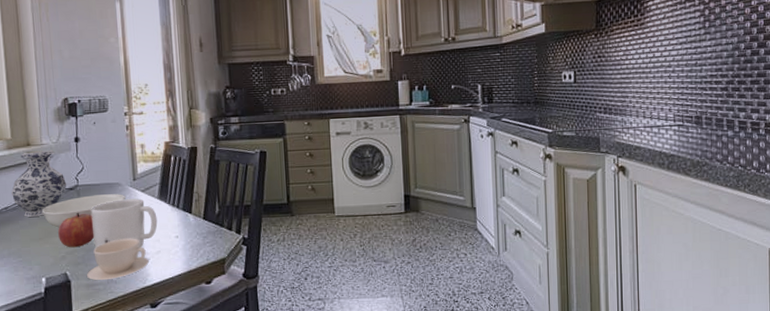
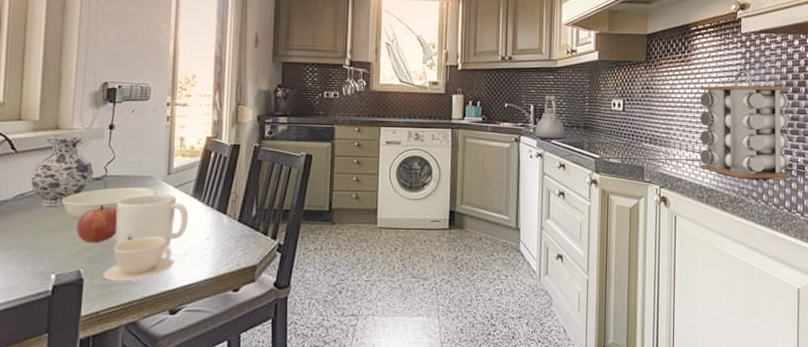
kettle: none [483,72,517,118] -> present [534,95,566,140]
spice rack: none [656,29,759,142] -> present [700,70,791,180]

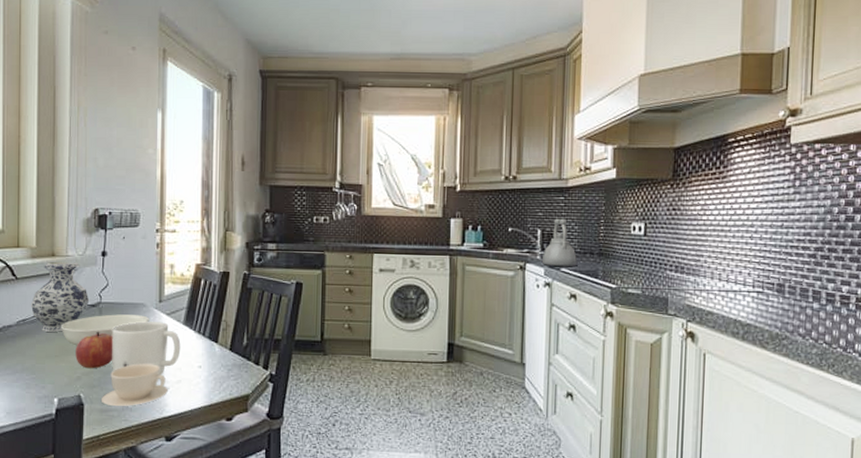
spice rack: present [700,70,791,180] -> none [735,188,851,315]

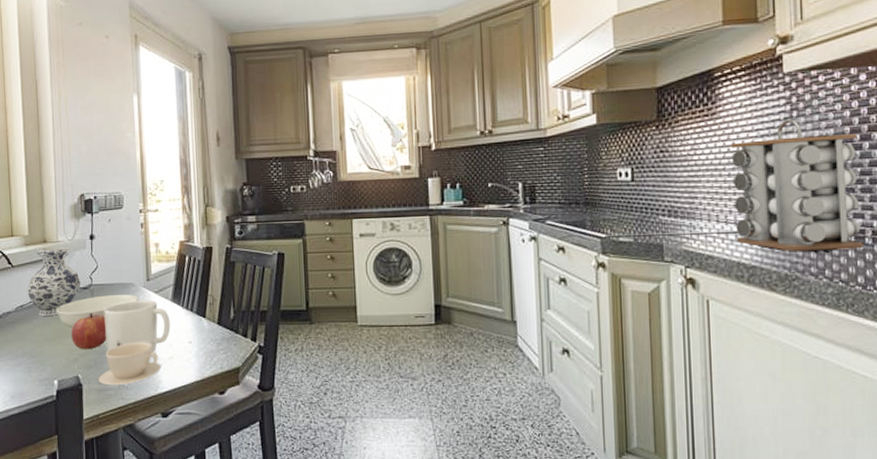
kettle: present [541,218,578,267] -> none [525,169,563,220]
spice rack: none [735,188,851,315] -> present [731,119,865,252]

